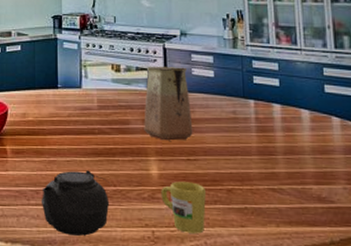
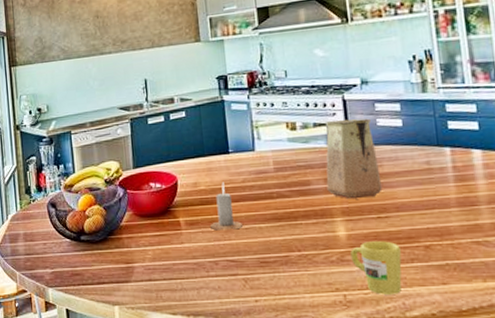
candle: none [35,115,64,161] -> present [210,182,242,230]
teapot: present [42,170,112,236] -> none [221,237,296,304]

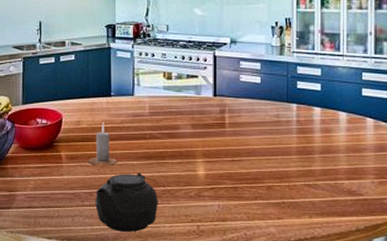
teapot: none [221,237,296,304] -> present [95,173,162,232]
vase: present [326,118,383,200] -> none [193,74,239,144]
mug: present [350,241,402,295] -> none [207,181,247,226]

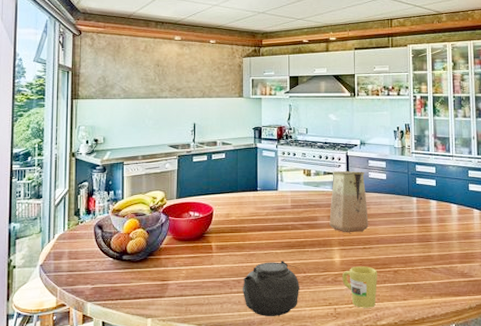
candle: present [89,122,117,165] -> none [237,214,262,254]
vase: none [193,74,239,144] -> present [329,171,369,233]
mug: none [207,181,247,226] -> present [342,266,377,308]

